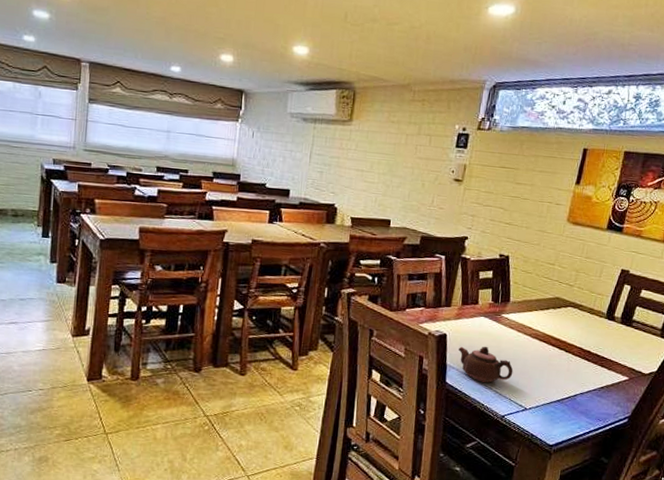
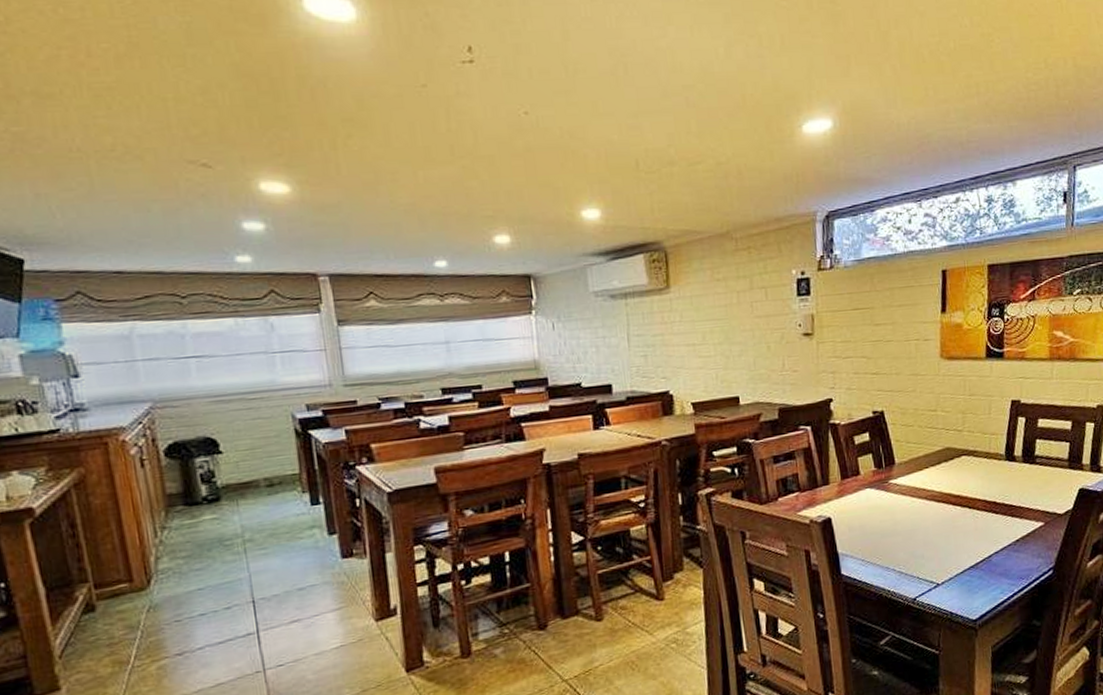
teapot: present [459,346,513,383] -> none [848,521,916,565]

